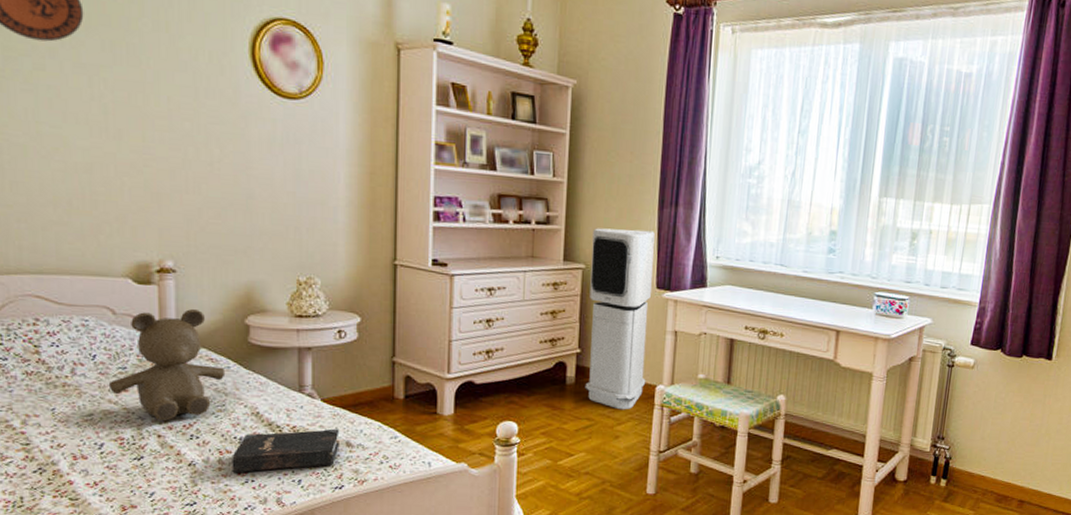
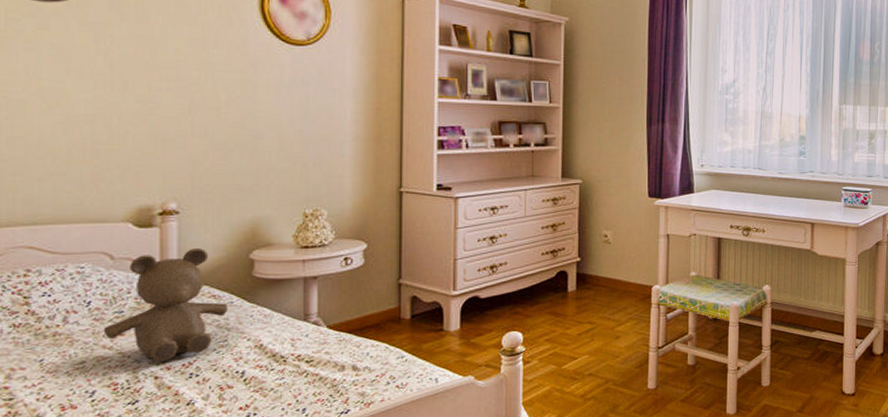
hardback book: present [232,428,340,473] -> none [233,354,346,408]
air purifier: present [584,228,655,410] -> none [585,145,645,312]

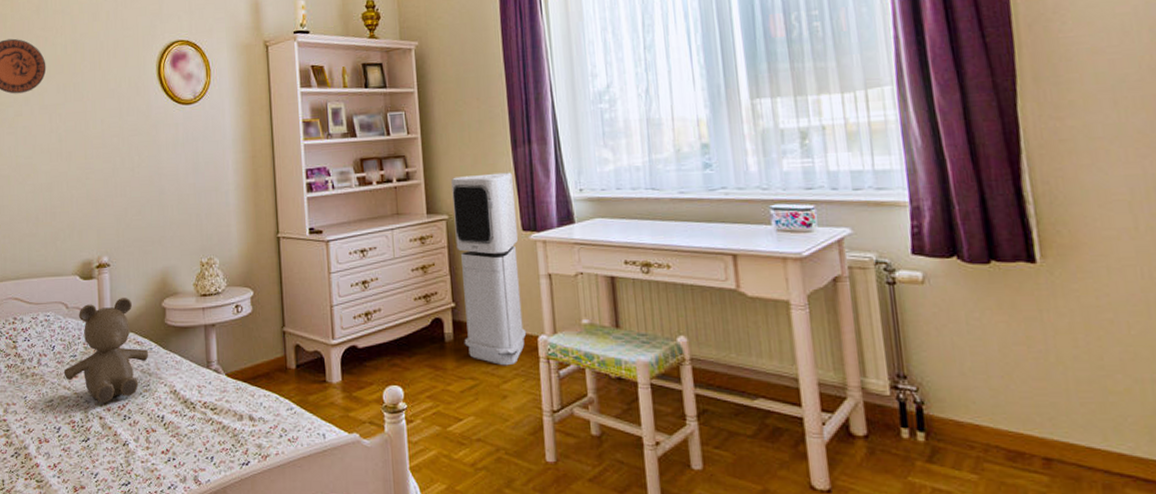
air purifier: none [585,145,645,312] -> present [451,172,527,366]

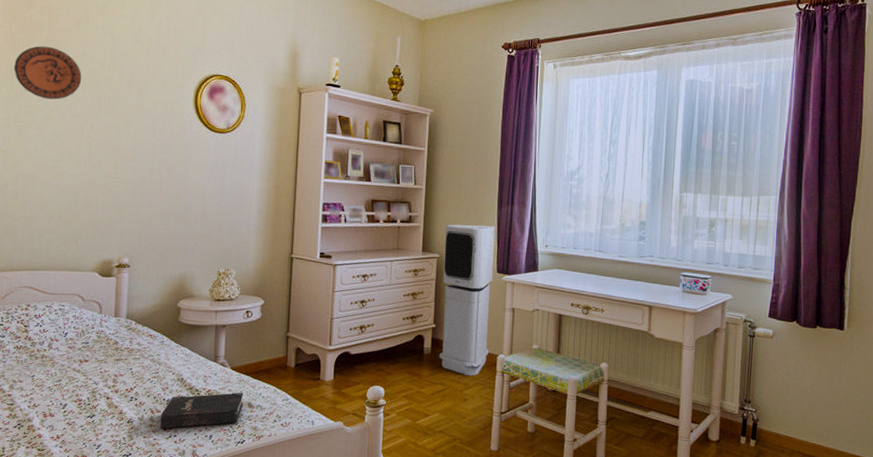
teddy bear: present [63,298,149,403] -> none [74,296,161,385]
hardback book: none [156,403,244,452] -> present [160,392,244,429]

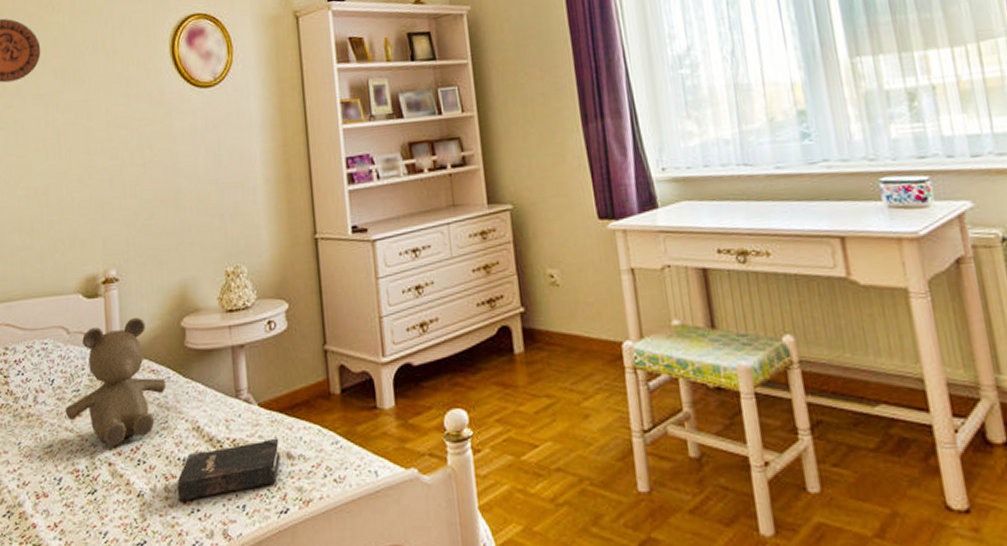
teddy bear: none [74,296,161,385] -> present [65,318,167,446]
air purifier: present [439,224,495,376] -> none [514,151,609,380]

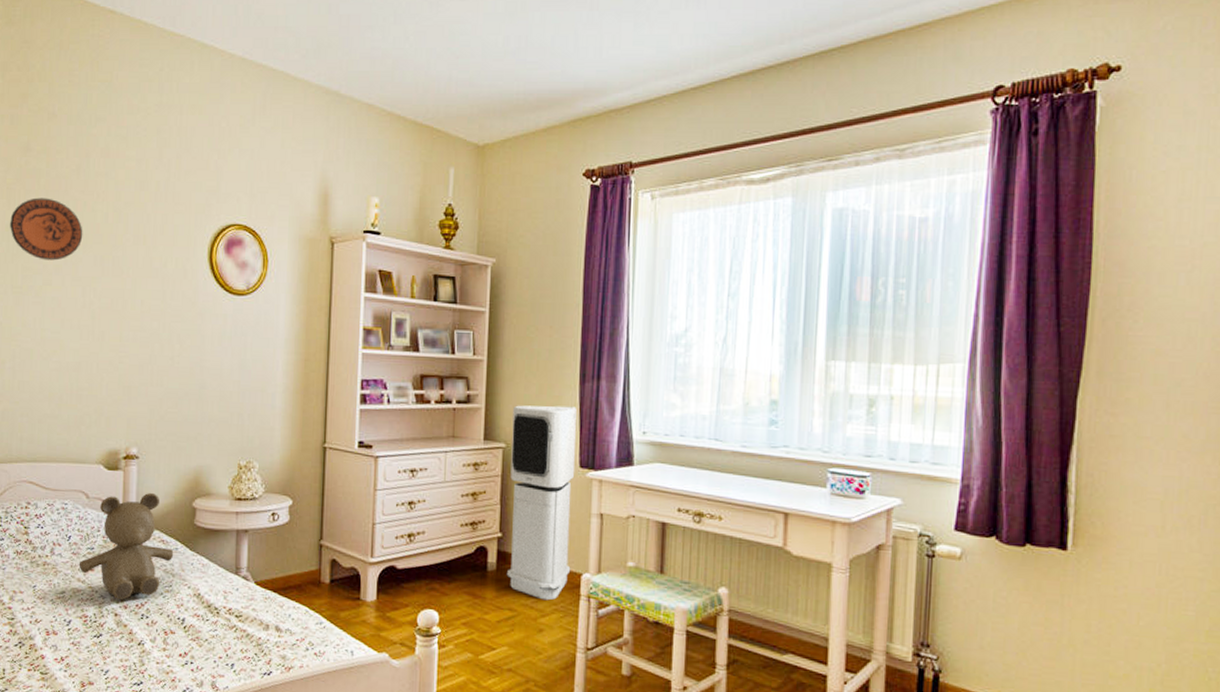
hardback book: present [177,438,281,502] -> none [174,612,270,655]
air purifier: none [514,151,609,380] -> present [506,405,577,601]

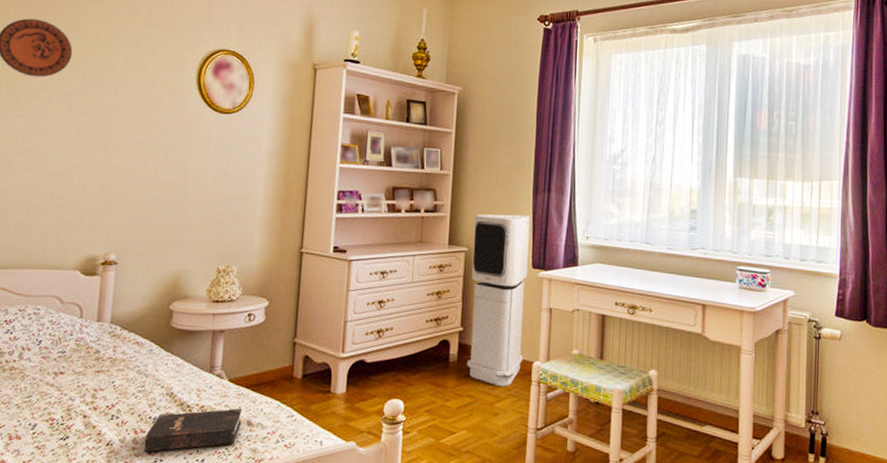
teddy bear: present [78,493,174,600] -> none [48,297,149,402]
hardback book: none [174,612,270,655] -> present [144,408,242,453]

